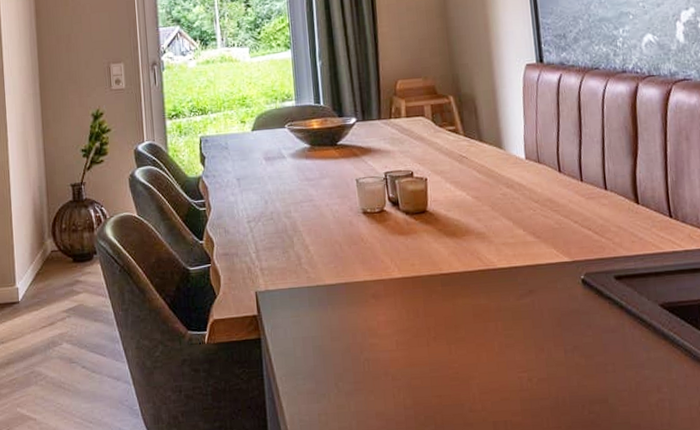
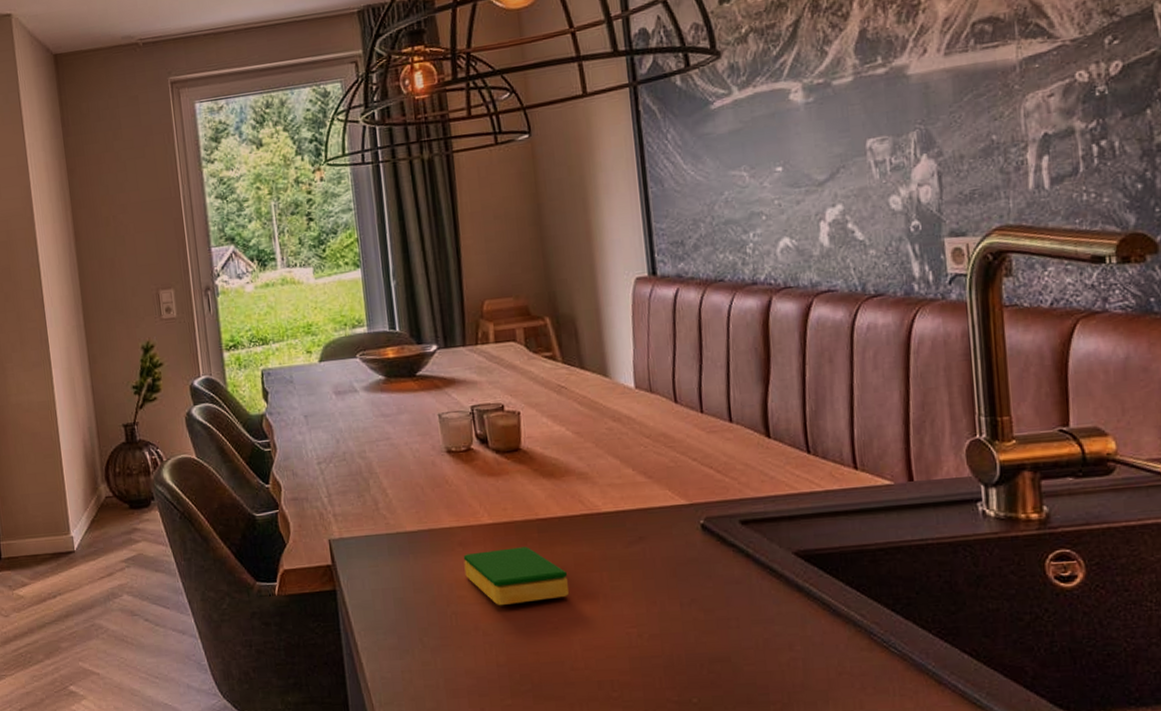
dish sponge: none [376,299,468,353] -> present [463,547,569,606]

